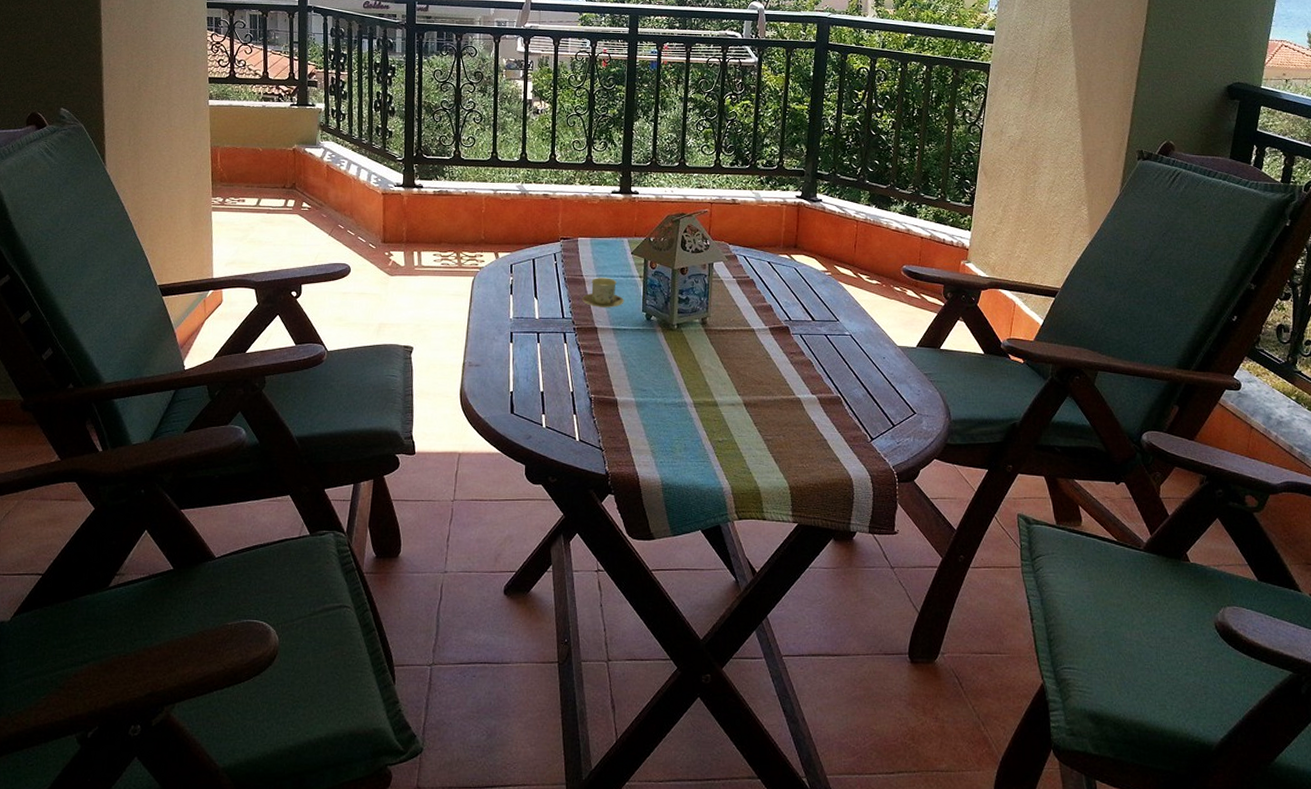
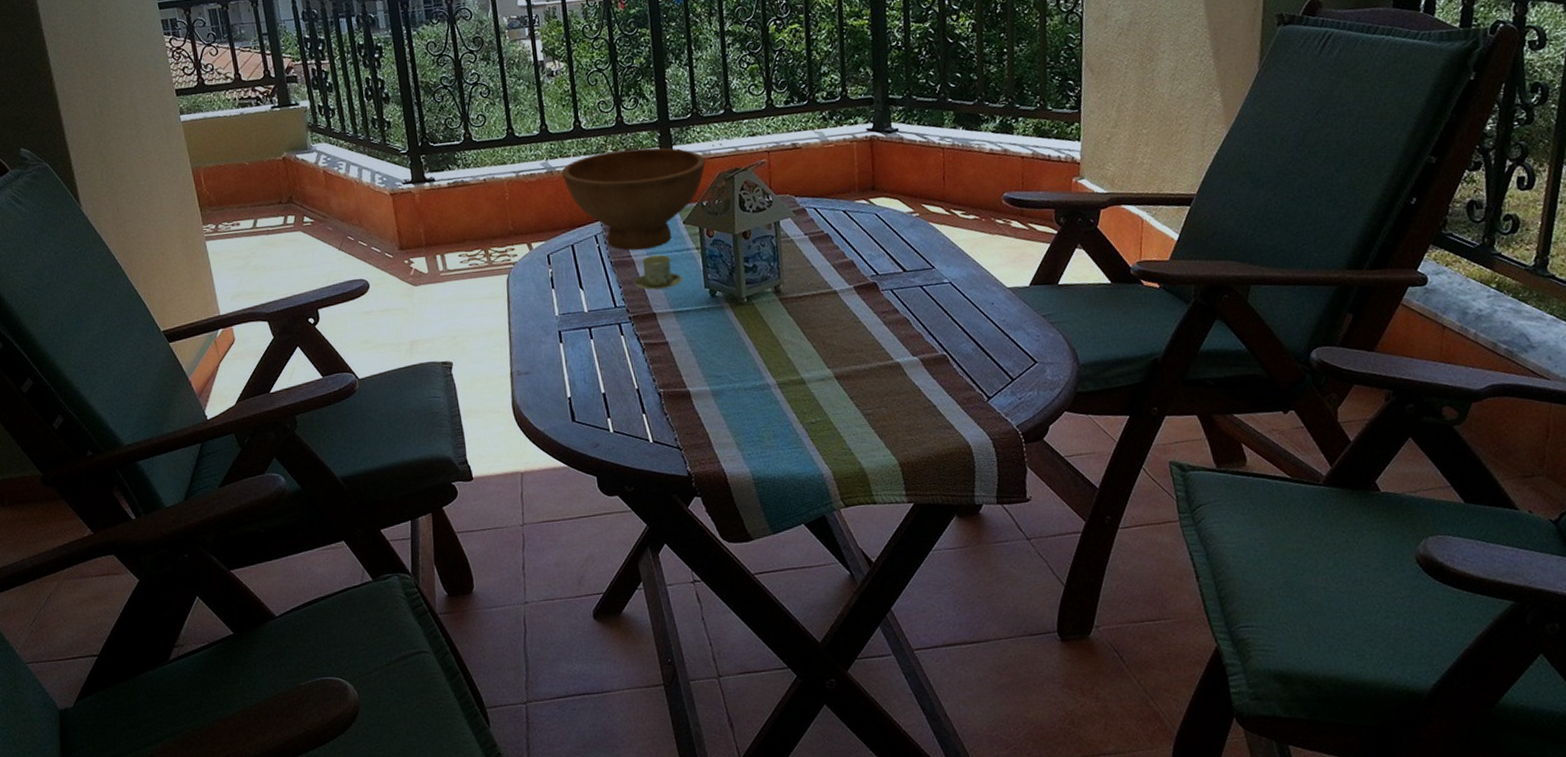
bowl: none [533,184,658,272] -> present [561,147,706,251]

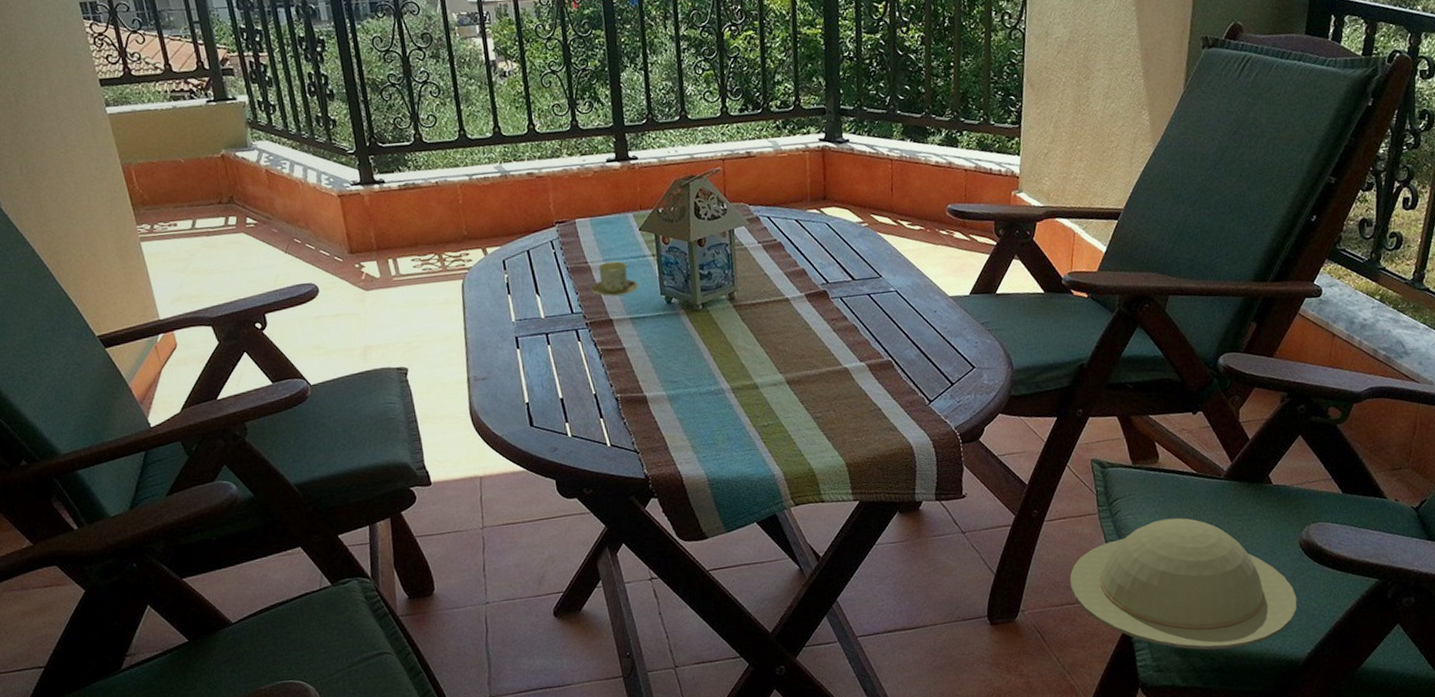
bowl: present [561,147,706,251] -> none [516,153,662,257]
hat: none [1149,527,1417,677] -> present [1069,518,1297,650]

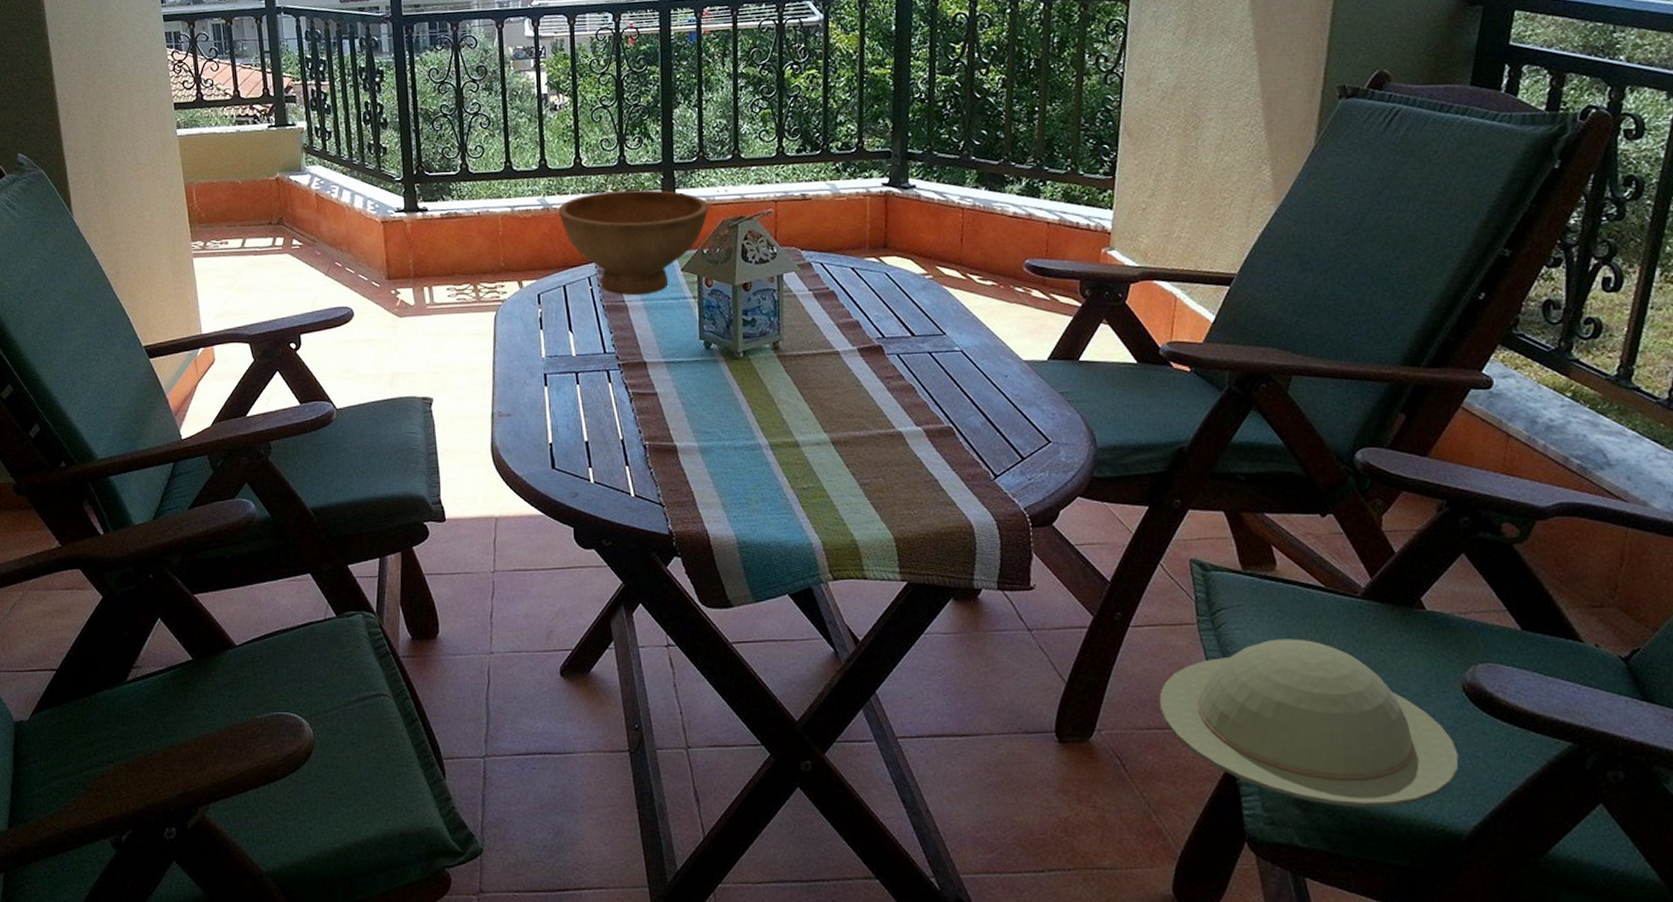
bowl: none [516,153,662,257] -> present [558,189,710,296]
cup and saucer: present [590,261,639,297] -> none [626,301,677,338]

